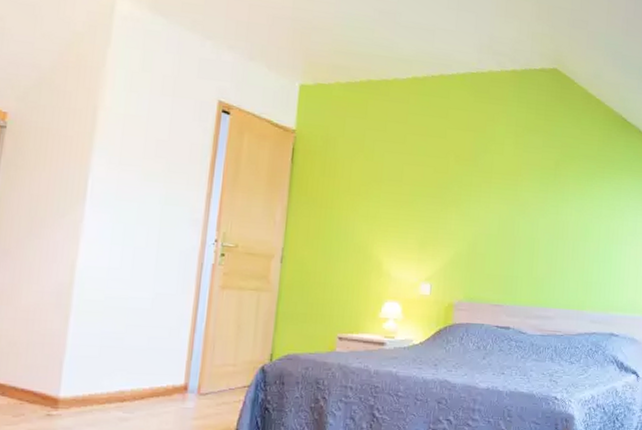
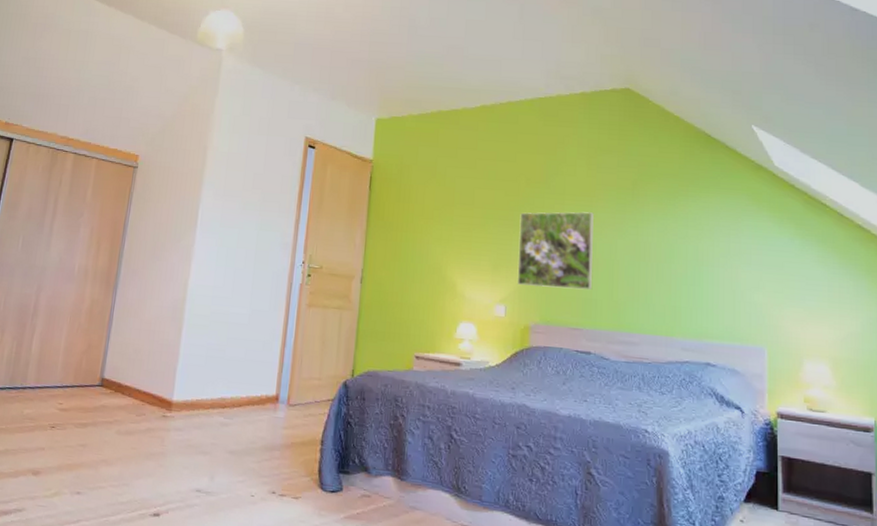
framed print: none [444,190,519,268] -> present [517,212,595,290]

